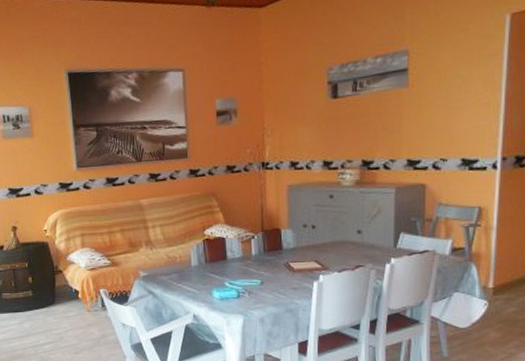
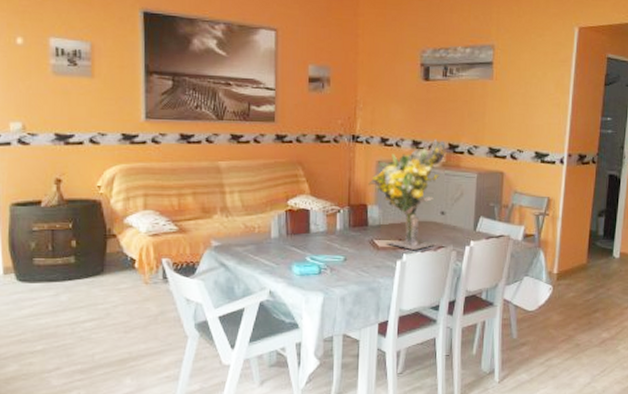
bouquet: none [281,157,359,270] -> present [368,139,446,250]

